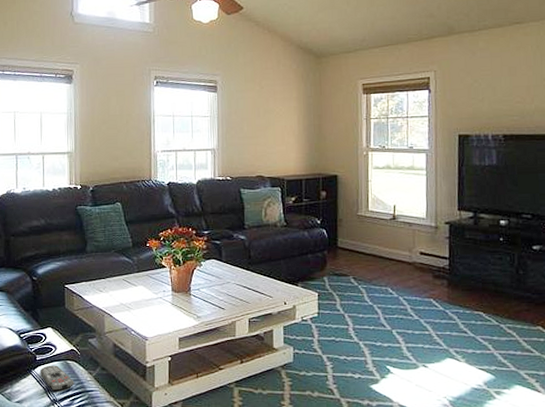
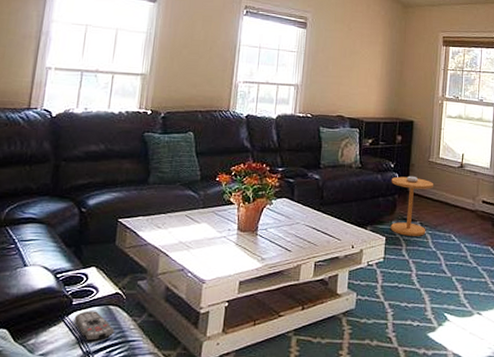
side table: none [319,231,364,291] -> present [390,175,433,236]

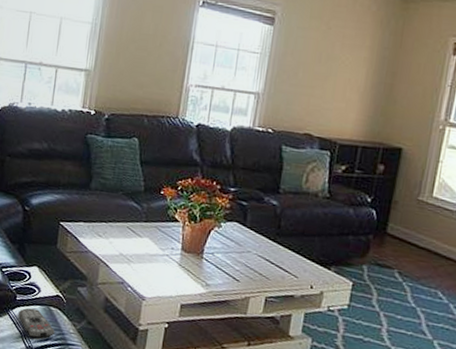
side table: present [390,175,433,236] -> none [359,213,421,288]

